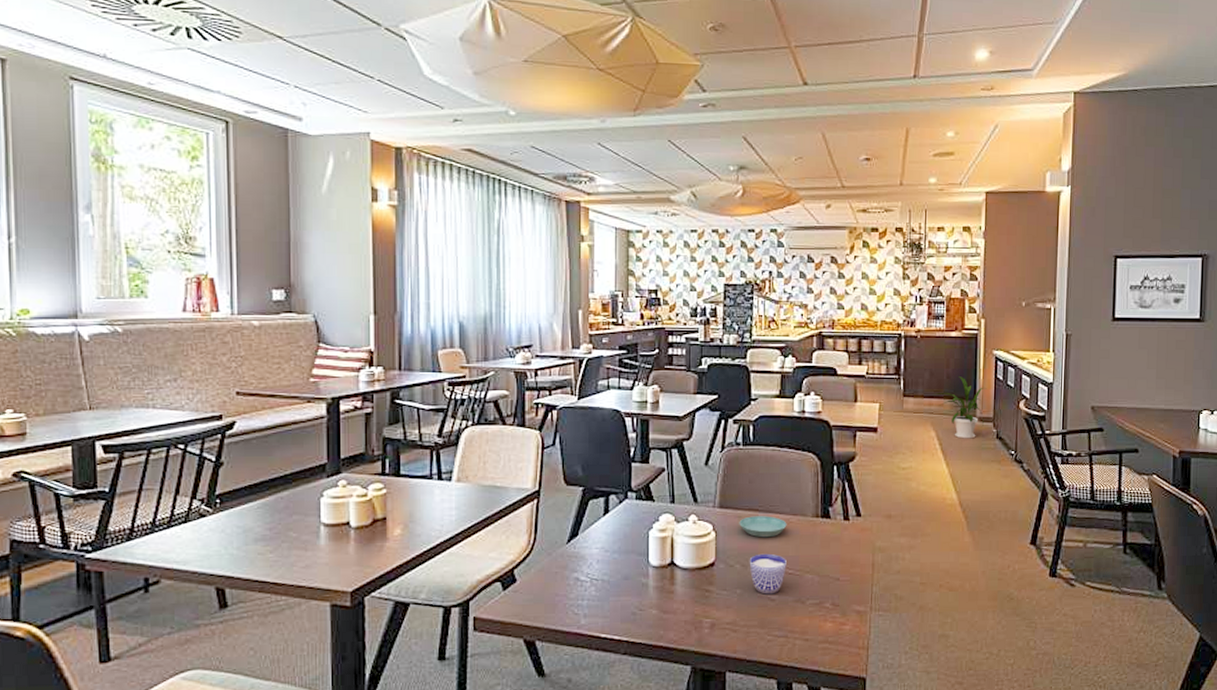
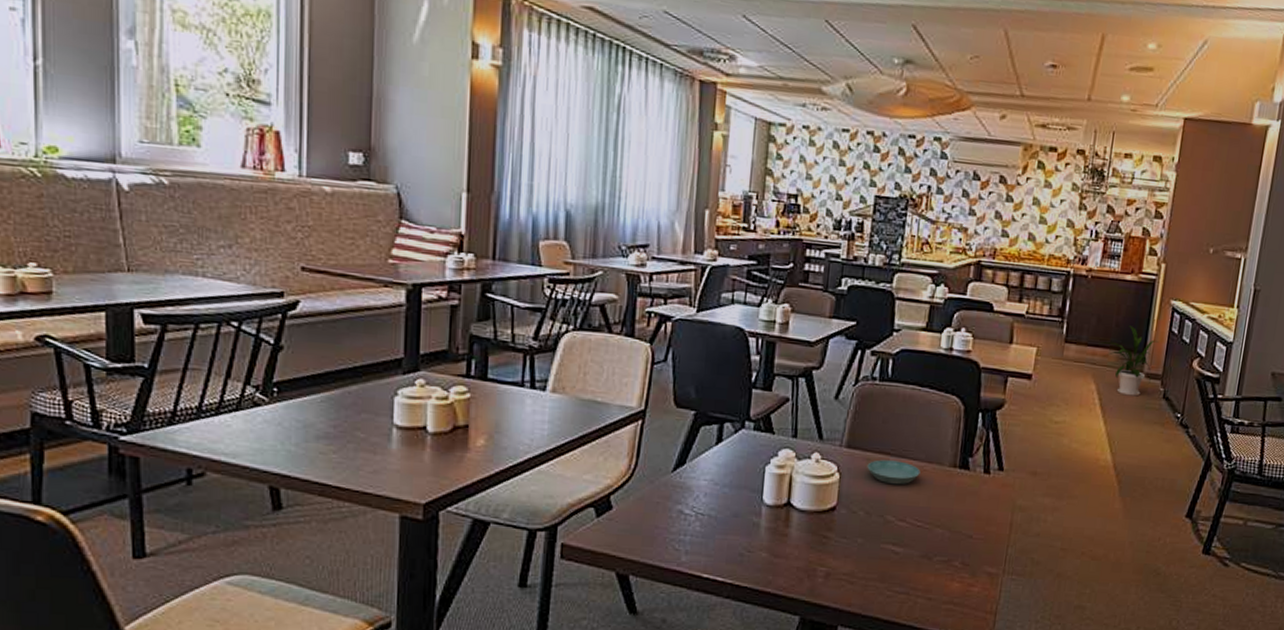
cup: present [749,553,786,595] -> none [874,501,916,547]

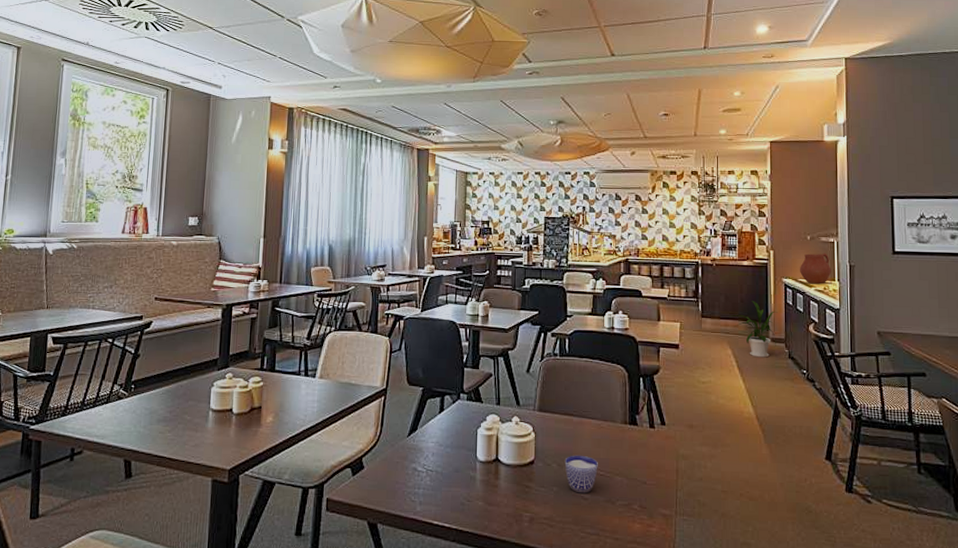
saucer: present [867,459,921,485] -> none [556,420,598,441]
cup: none [874,501,916,547] -> present [564,455,598,494]
jug: none [1193,271,1232,311] -> present [800,253,832,284]

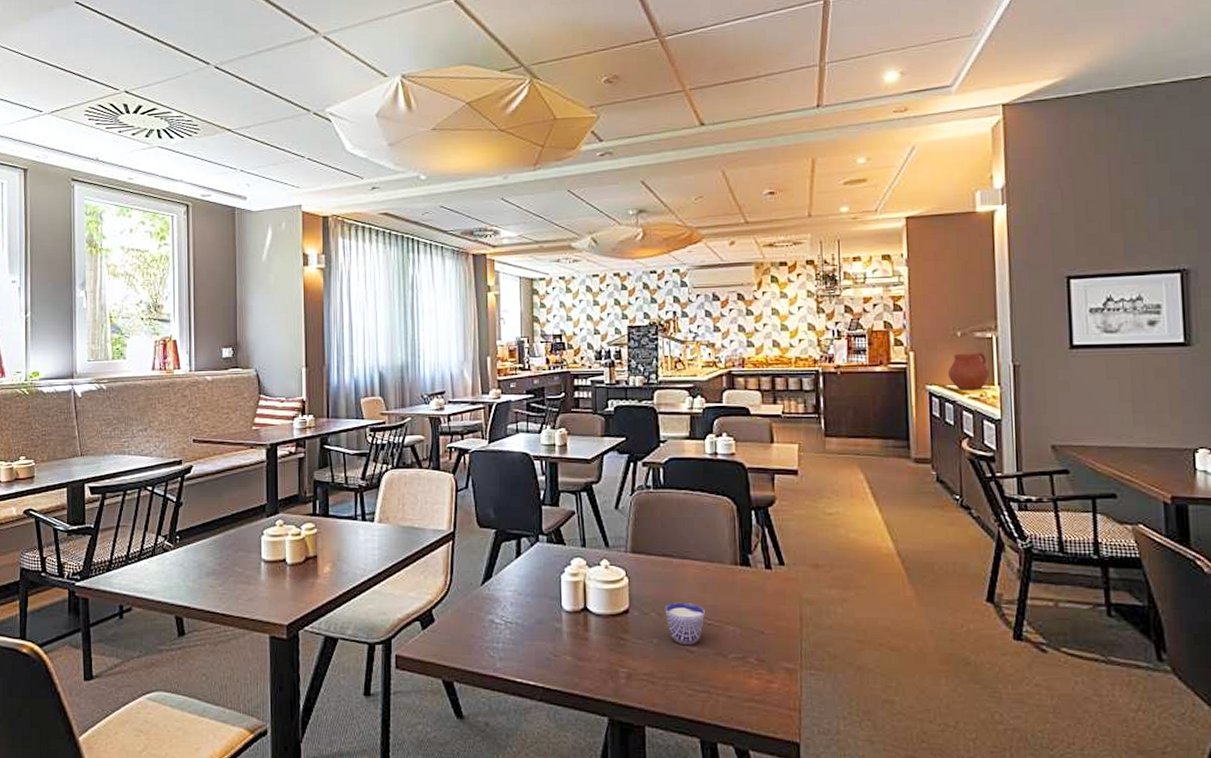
house plant: present [729,301,778,358] -> none [860,414,922,482]

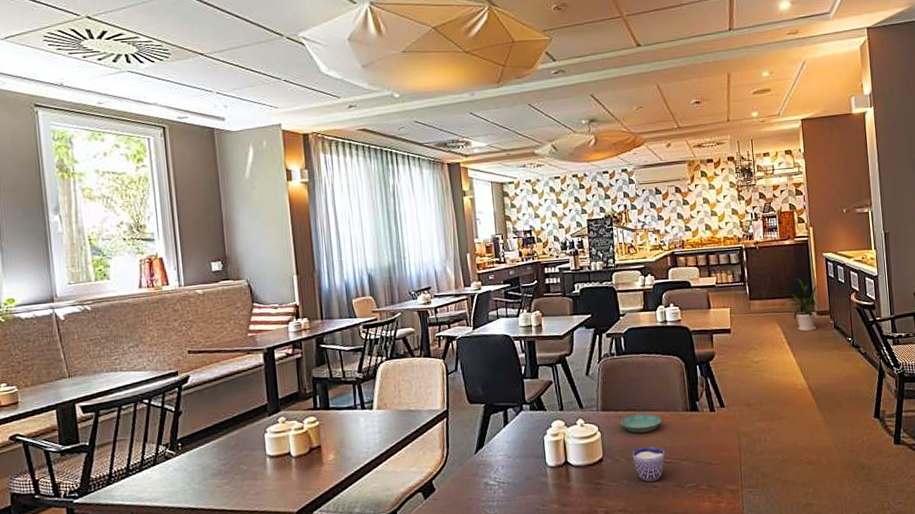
saucer: none [653,562,704,585] -> present [620,414,662,434]
house plant: none [860,414,922,482] -> present [776,278,822,332]
jug: present [948,351,990,391] -> none [838,224,868,256]

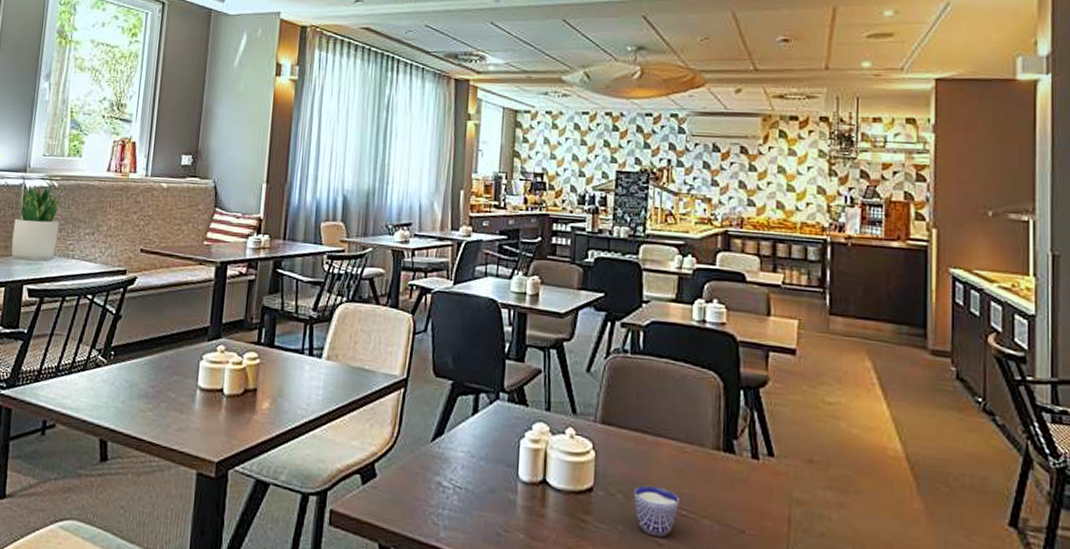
planter: none [49,306,102,384] -> present [11,181,64,262]
saucer: present [620,414,662,434] -> none [623,438,681,467]
house plant: present [776,278,822,332] -> none [869,296,942,377]

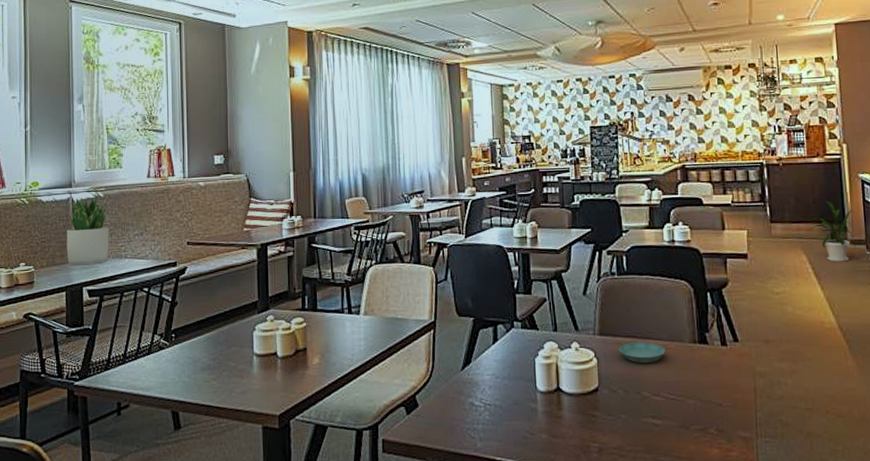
saucer: none [623,438,681,467] -> present [619,342,666,364]
cup: present [633,485,679,538] -> none [631,379,668,420]
house plant: none [869,296,942,377] -> present [801,201,856,262]

